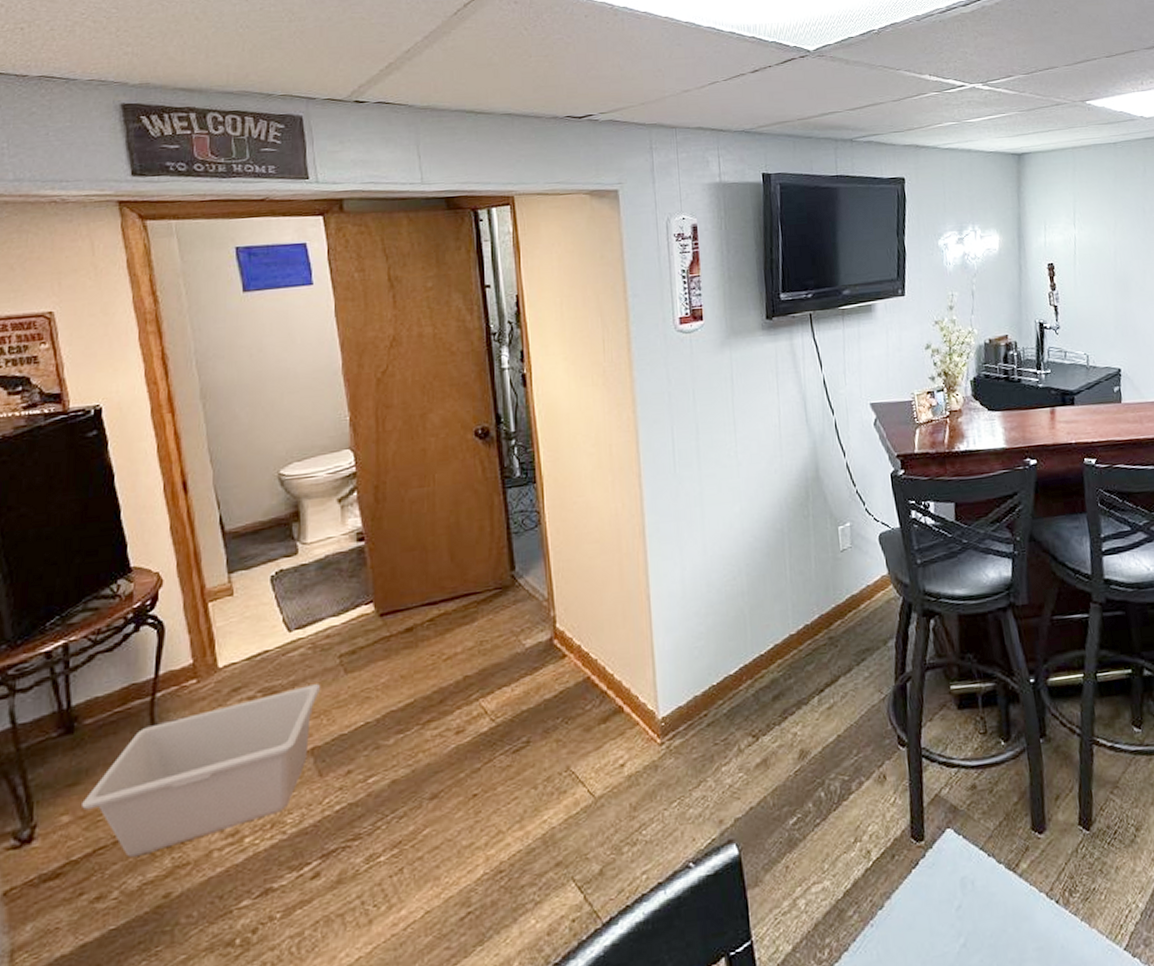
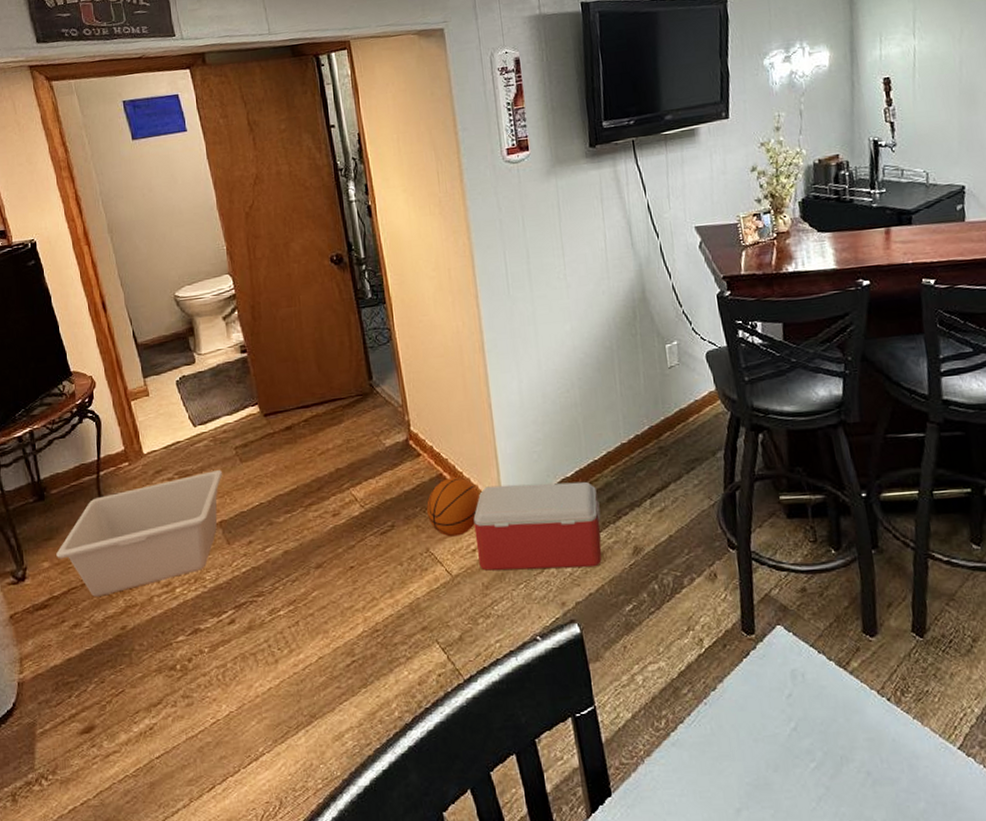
basketball: none [570,680,632,752] -> present [427,477,480,537]
cooler: none [623,679,765,789] -> present [473,481,602,571]

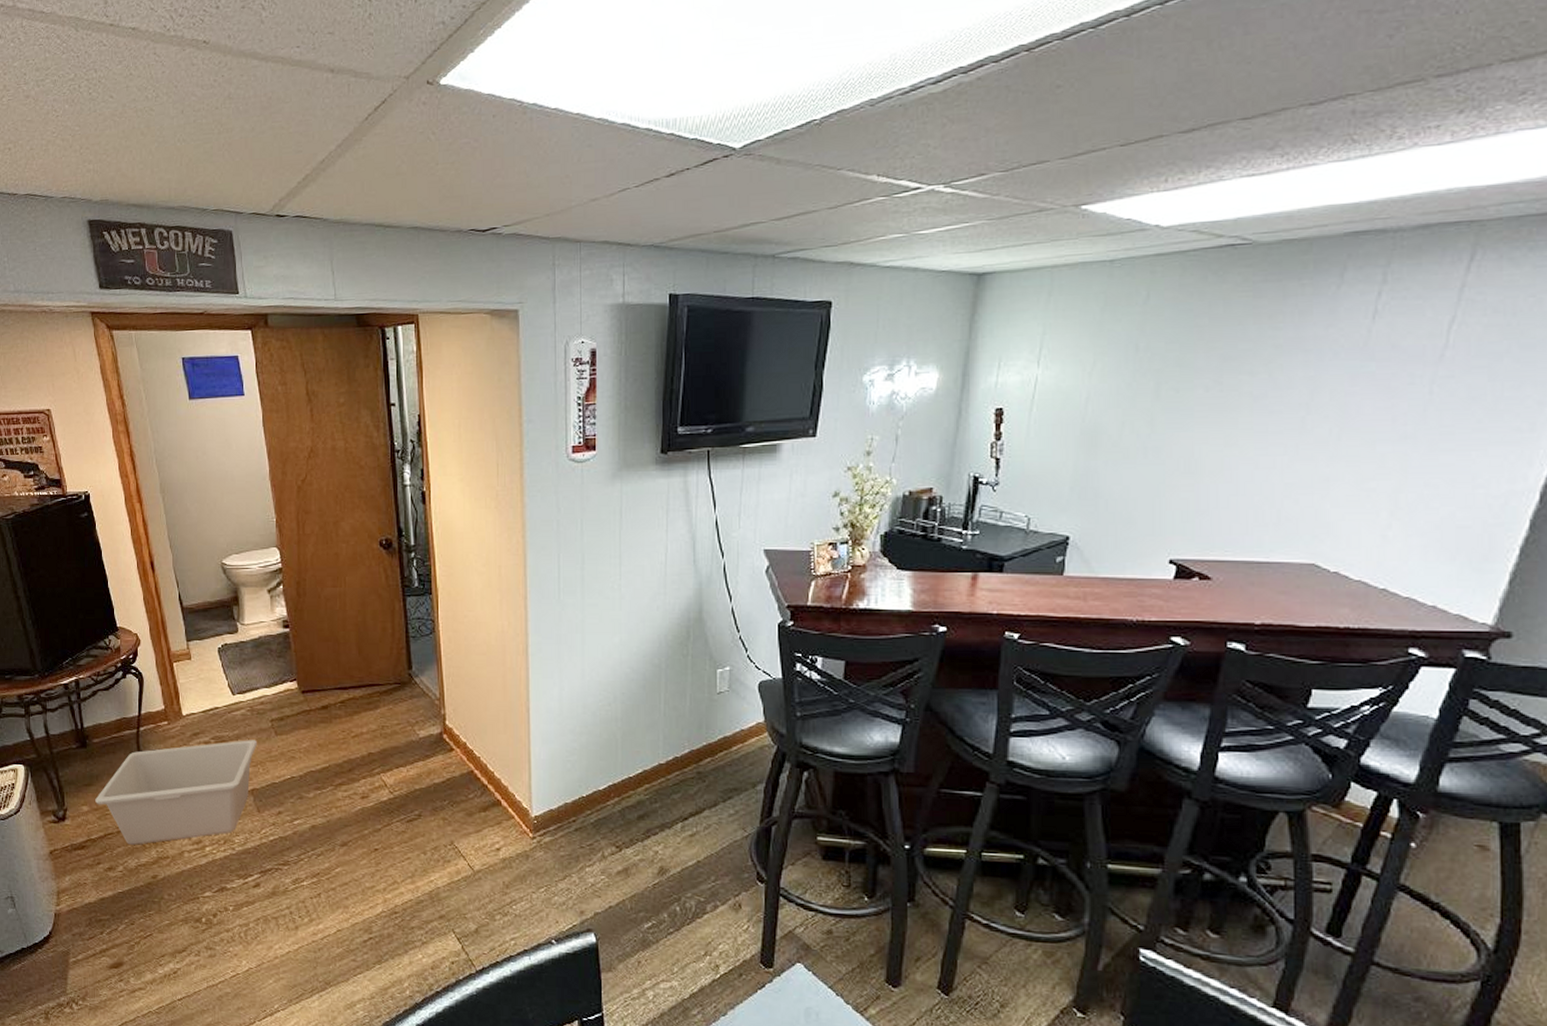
basketball: present [427,477,480,537] -> none [455,776,508,834]
cooler: present [473,481,602,571] -> none [500,789,629,881]

